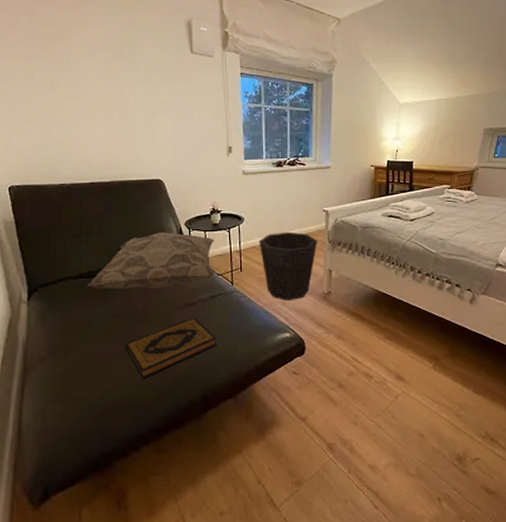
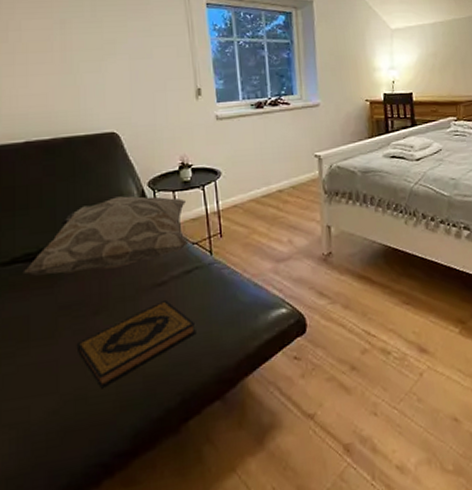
waste bin: present [259,231,318,301] -> none [240,183,312,269]

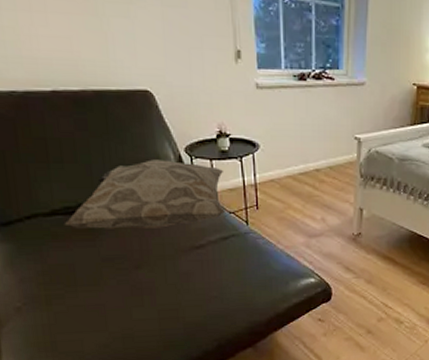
hardback book: present [76,300,197,389] -> none [121,262,232,331]

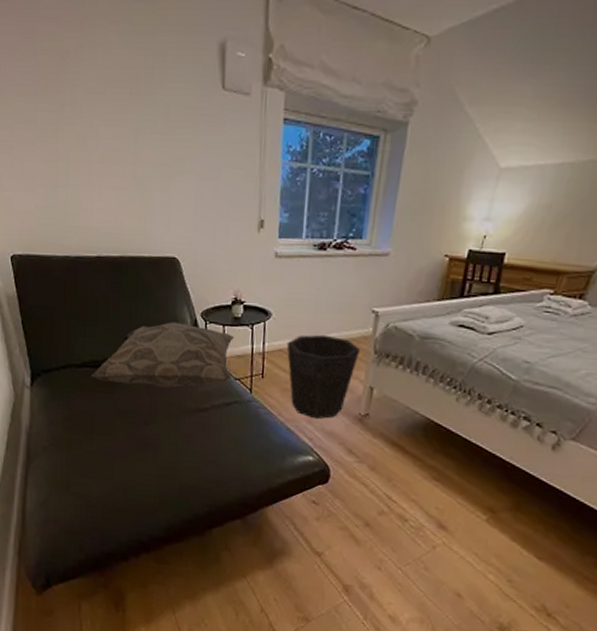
waste bin: none [278,162,348,244] -> present [286,334,361,420]

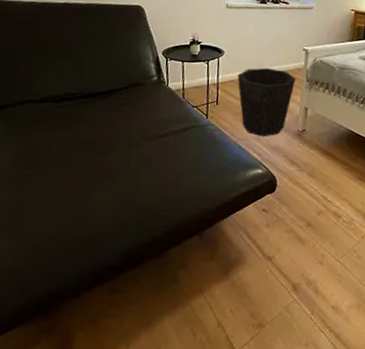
decorative pillow: present [90,322,234,388] -> none [49,59,192,118]

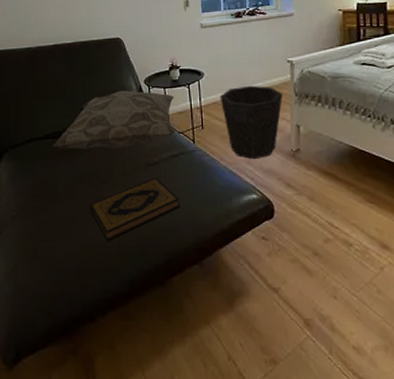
decorative pillow: none [49,59,192,118] -> present [52,90,175,149]
hardback book: none [86,150,186,214] -> present [89,178,181,242]

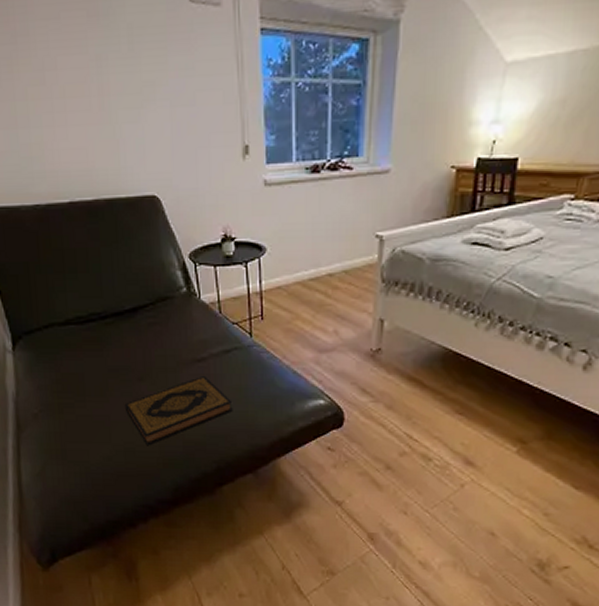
decorative pillow: present [52,90,175,149] -> none [76,267,228,339]
waste bin: present [220,85,283,160] -> none [285,266,367,360]

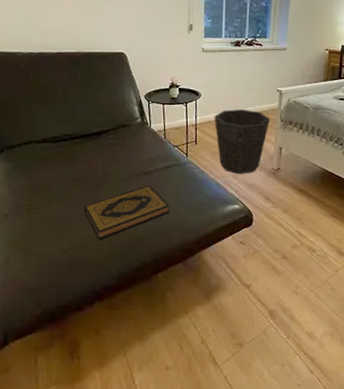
waste bin: none [285,266,367,360] -> present [214,108,271,175]

